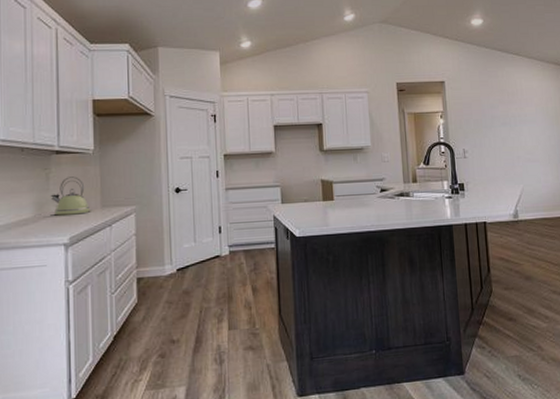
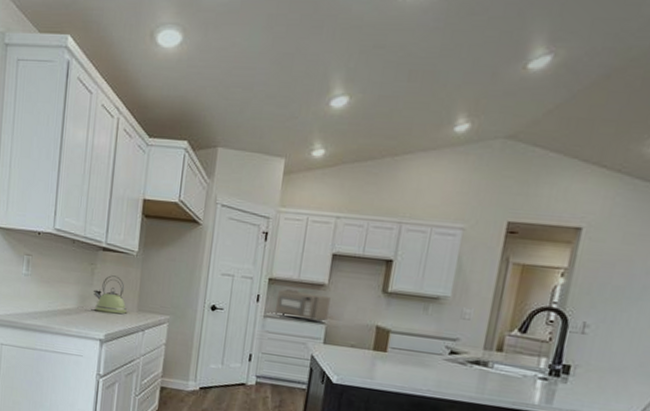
microwave: none [234,161,281,186] -> present [276,290,331,322]

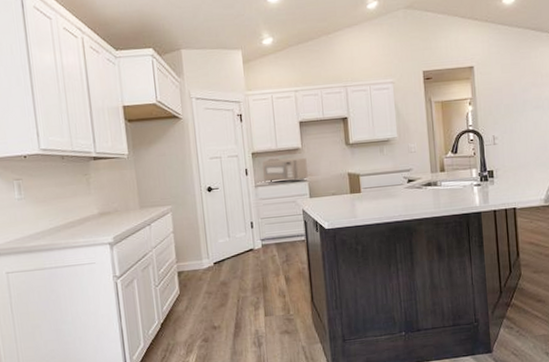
kettle: present [93,275,127,315] -> none [92,180,130,218]

